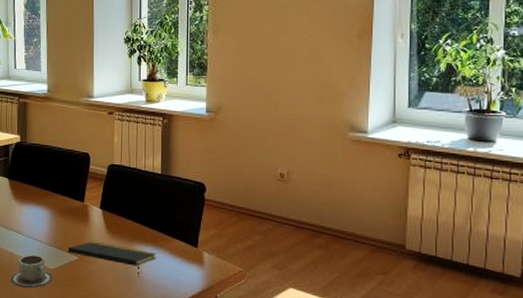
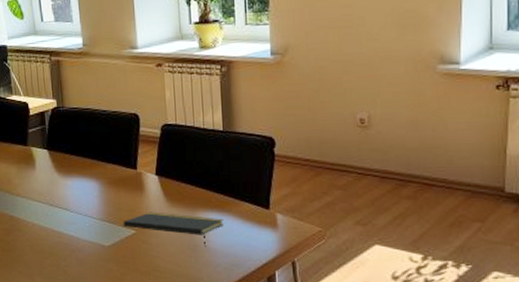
cup: present [10,255,52,289] -> none [62,233,109,270]

